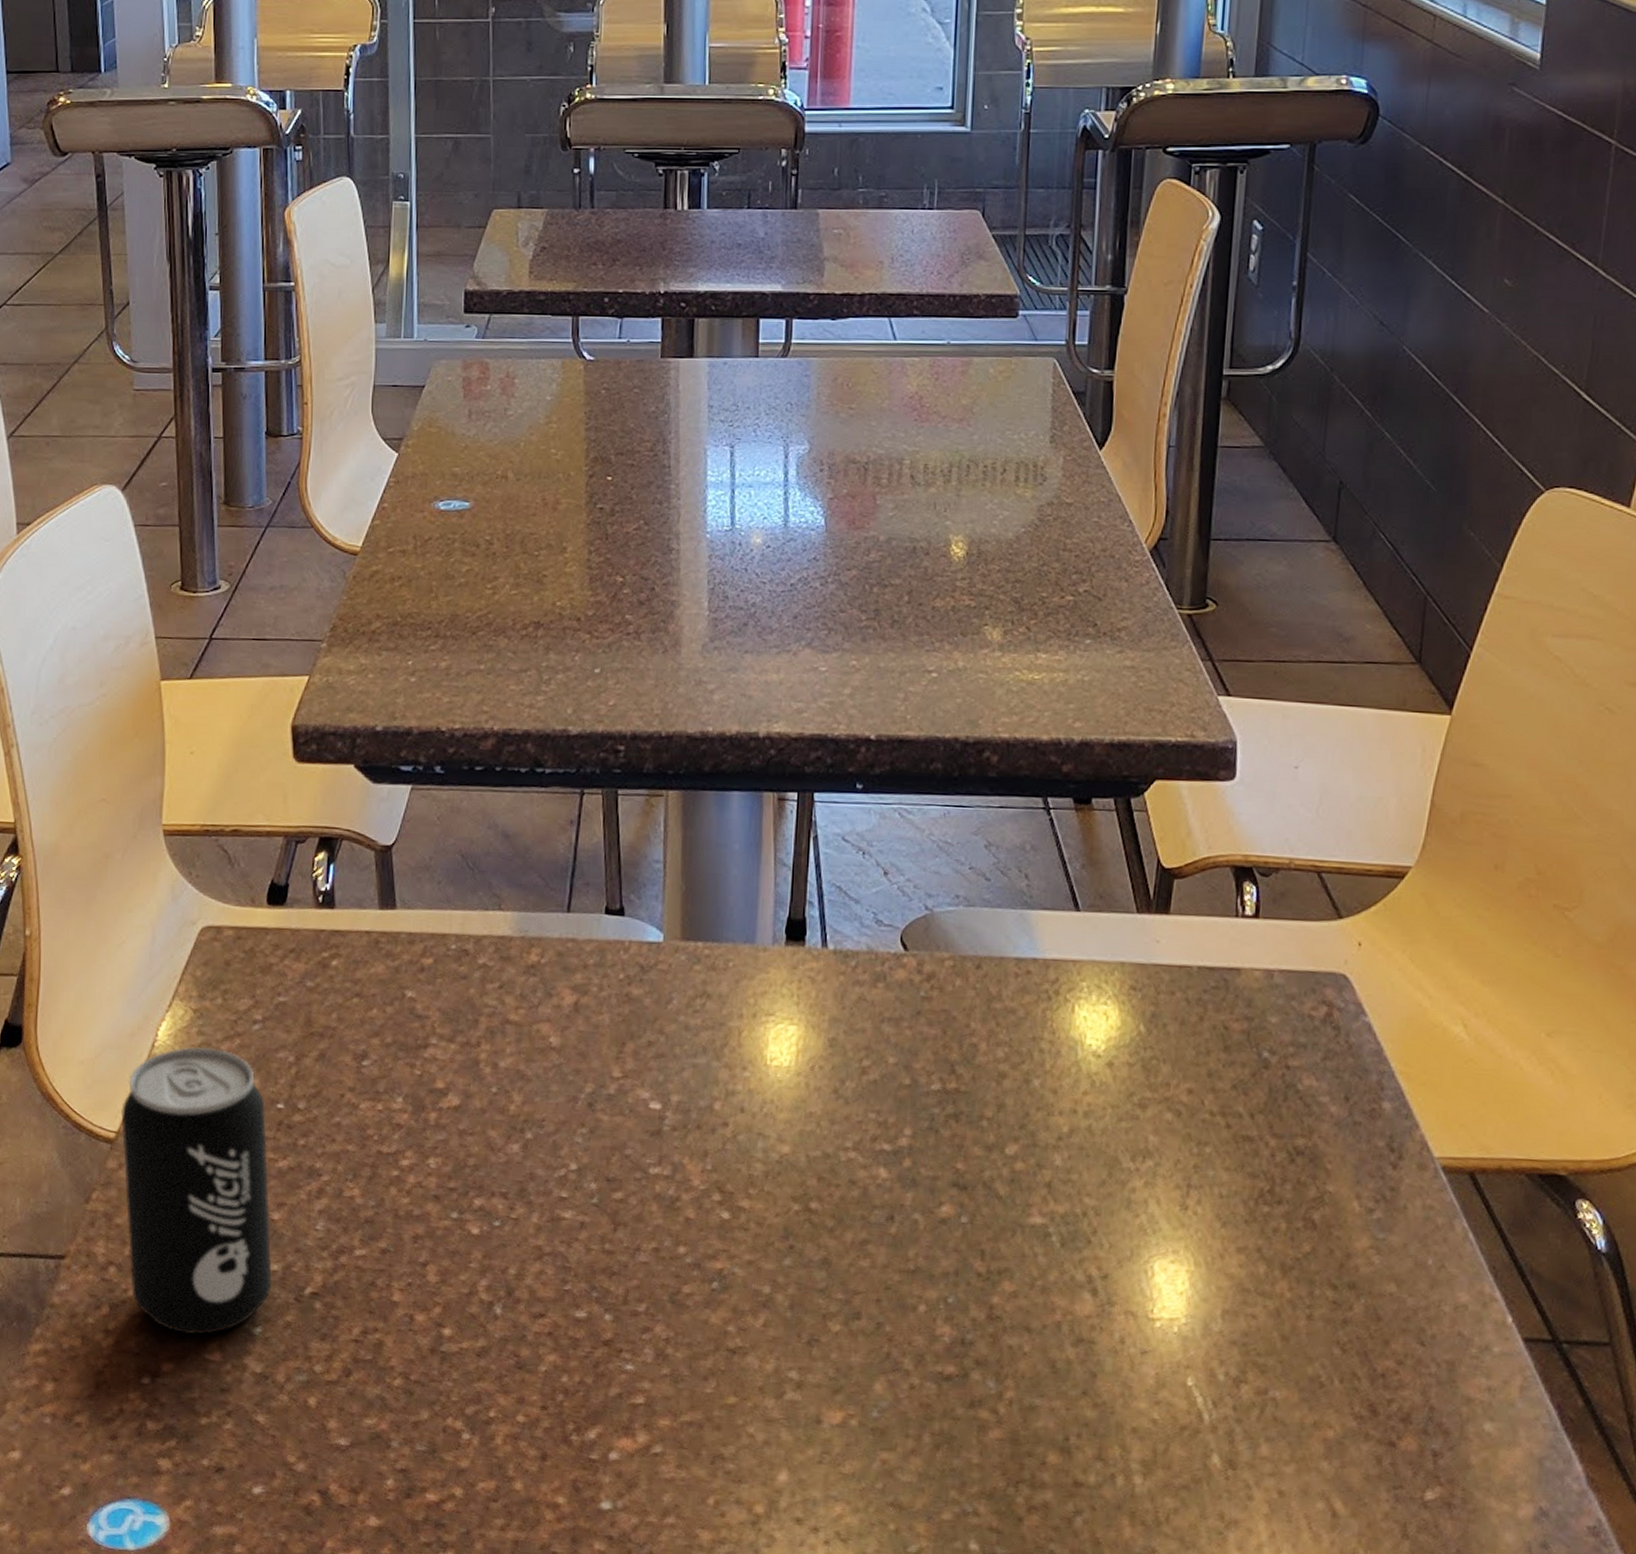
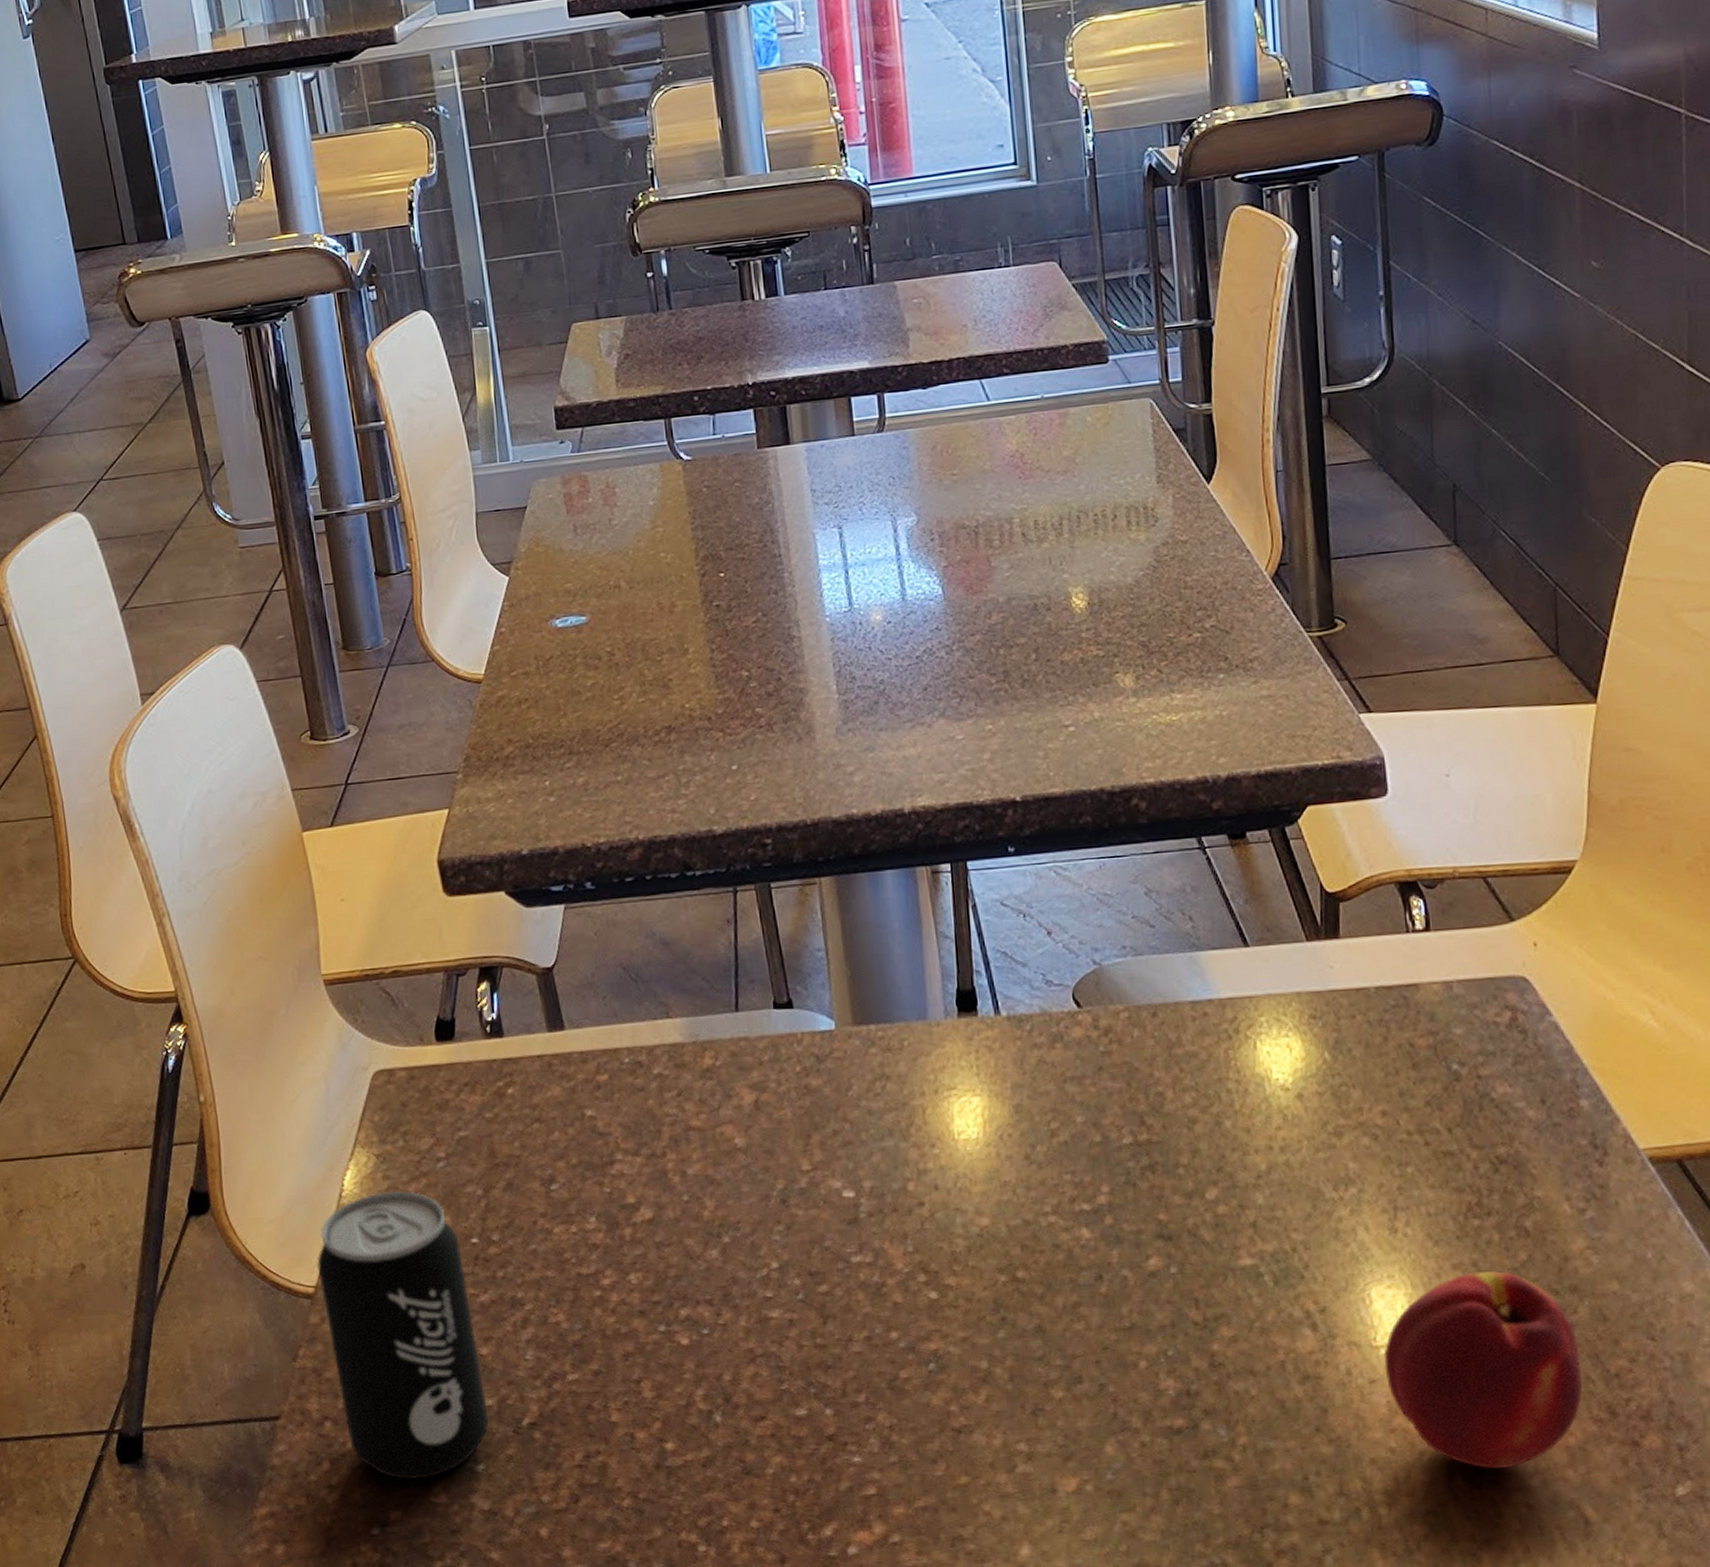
peach: none [1157,1257,1350,1453] -> present [1384,1271,1583,1469]

